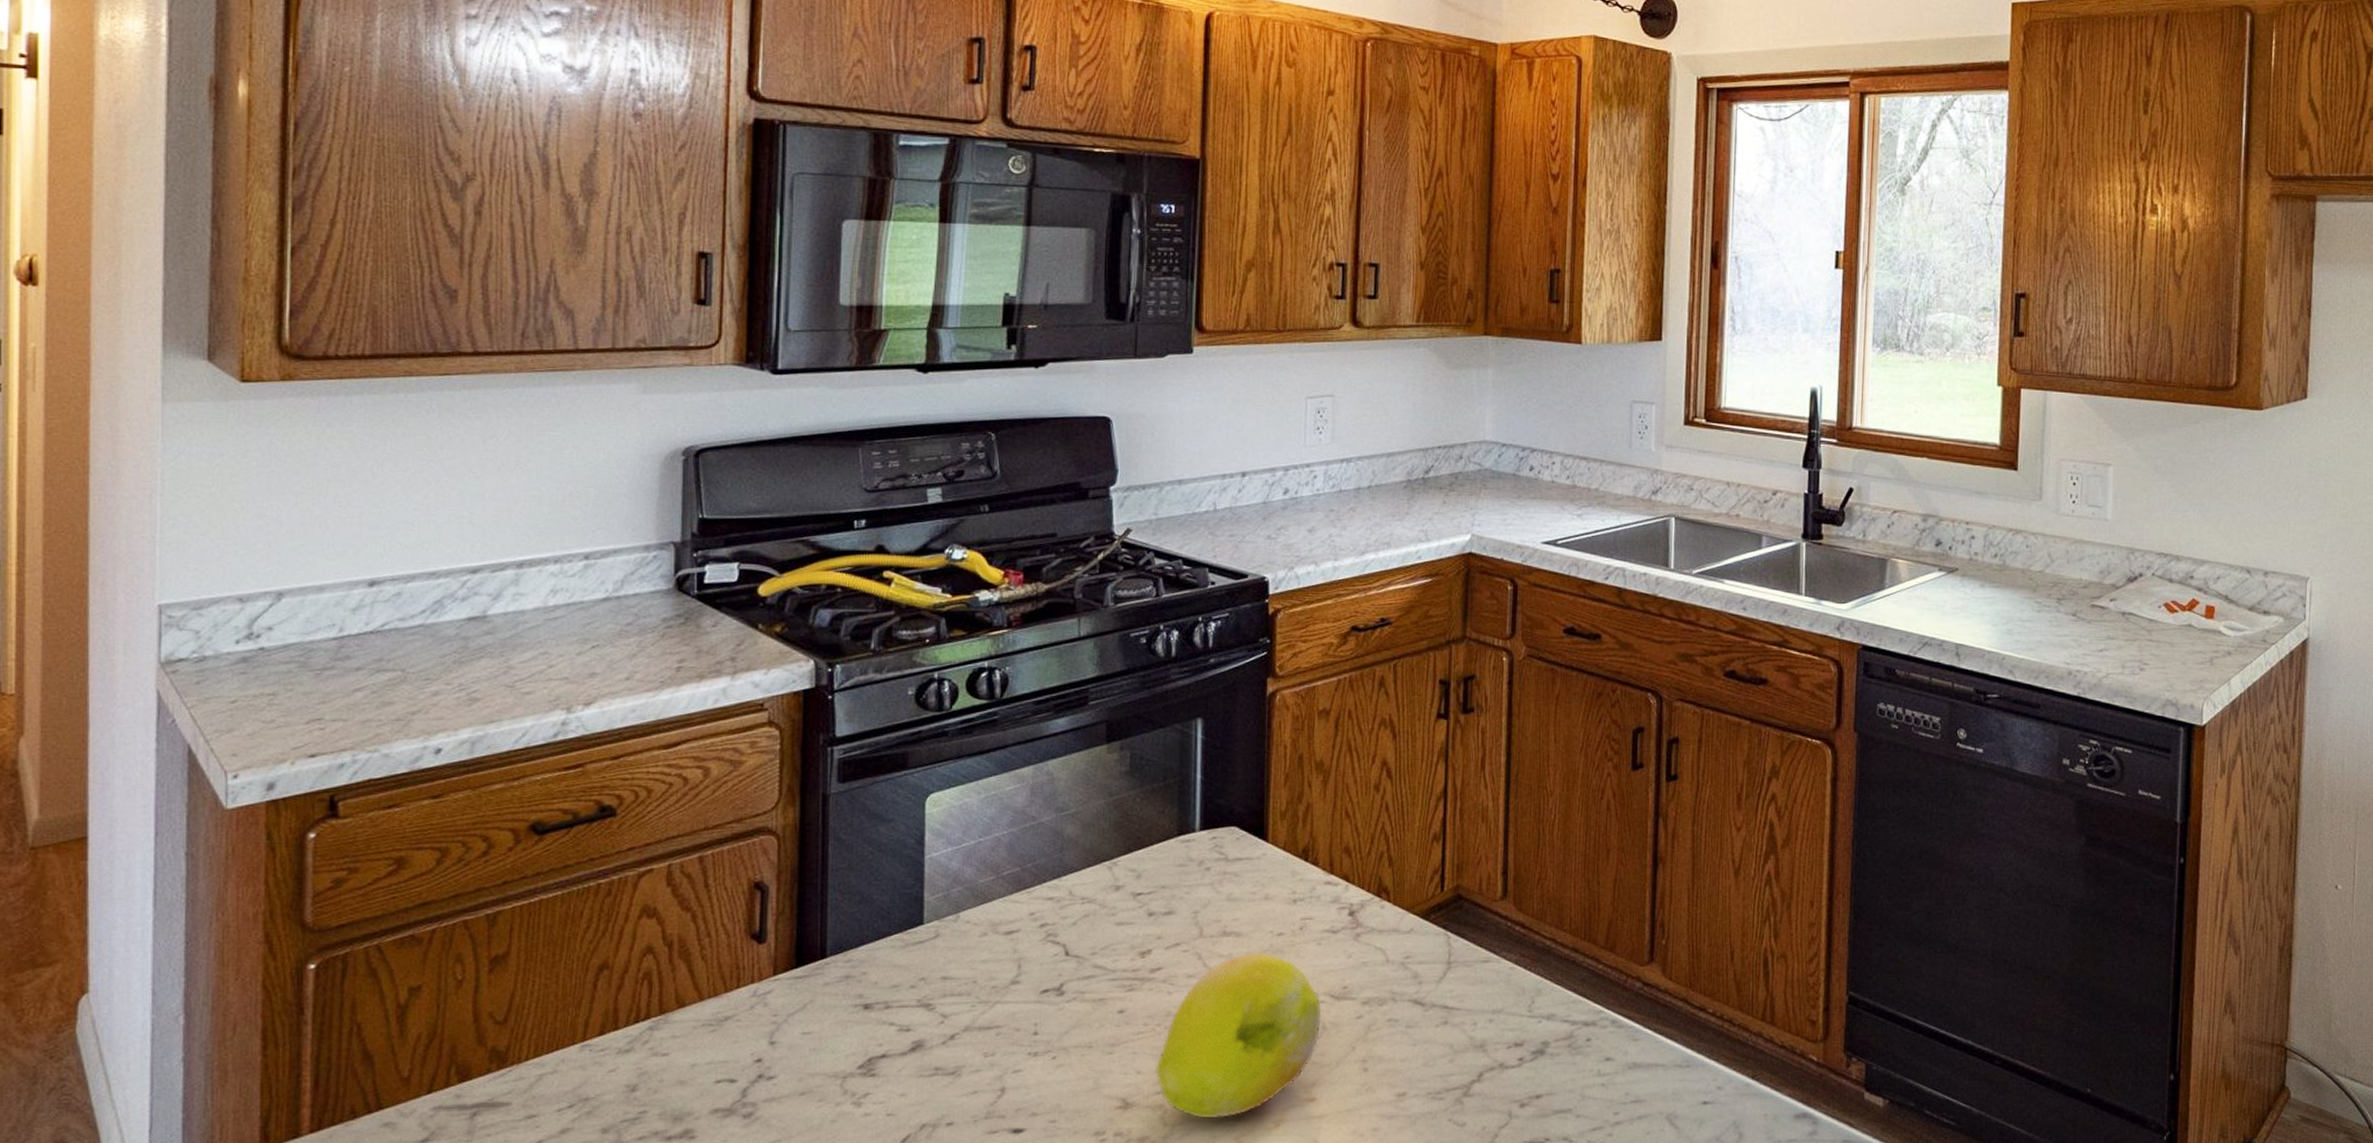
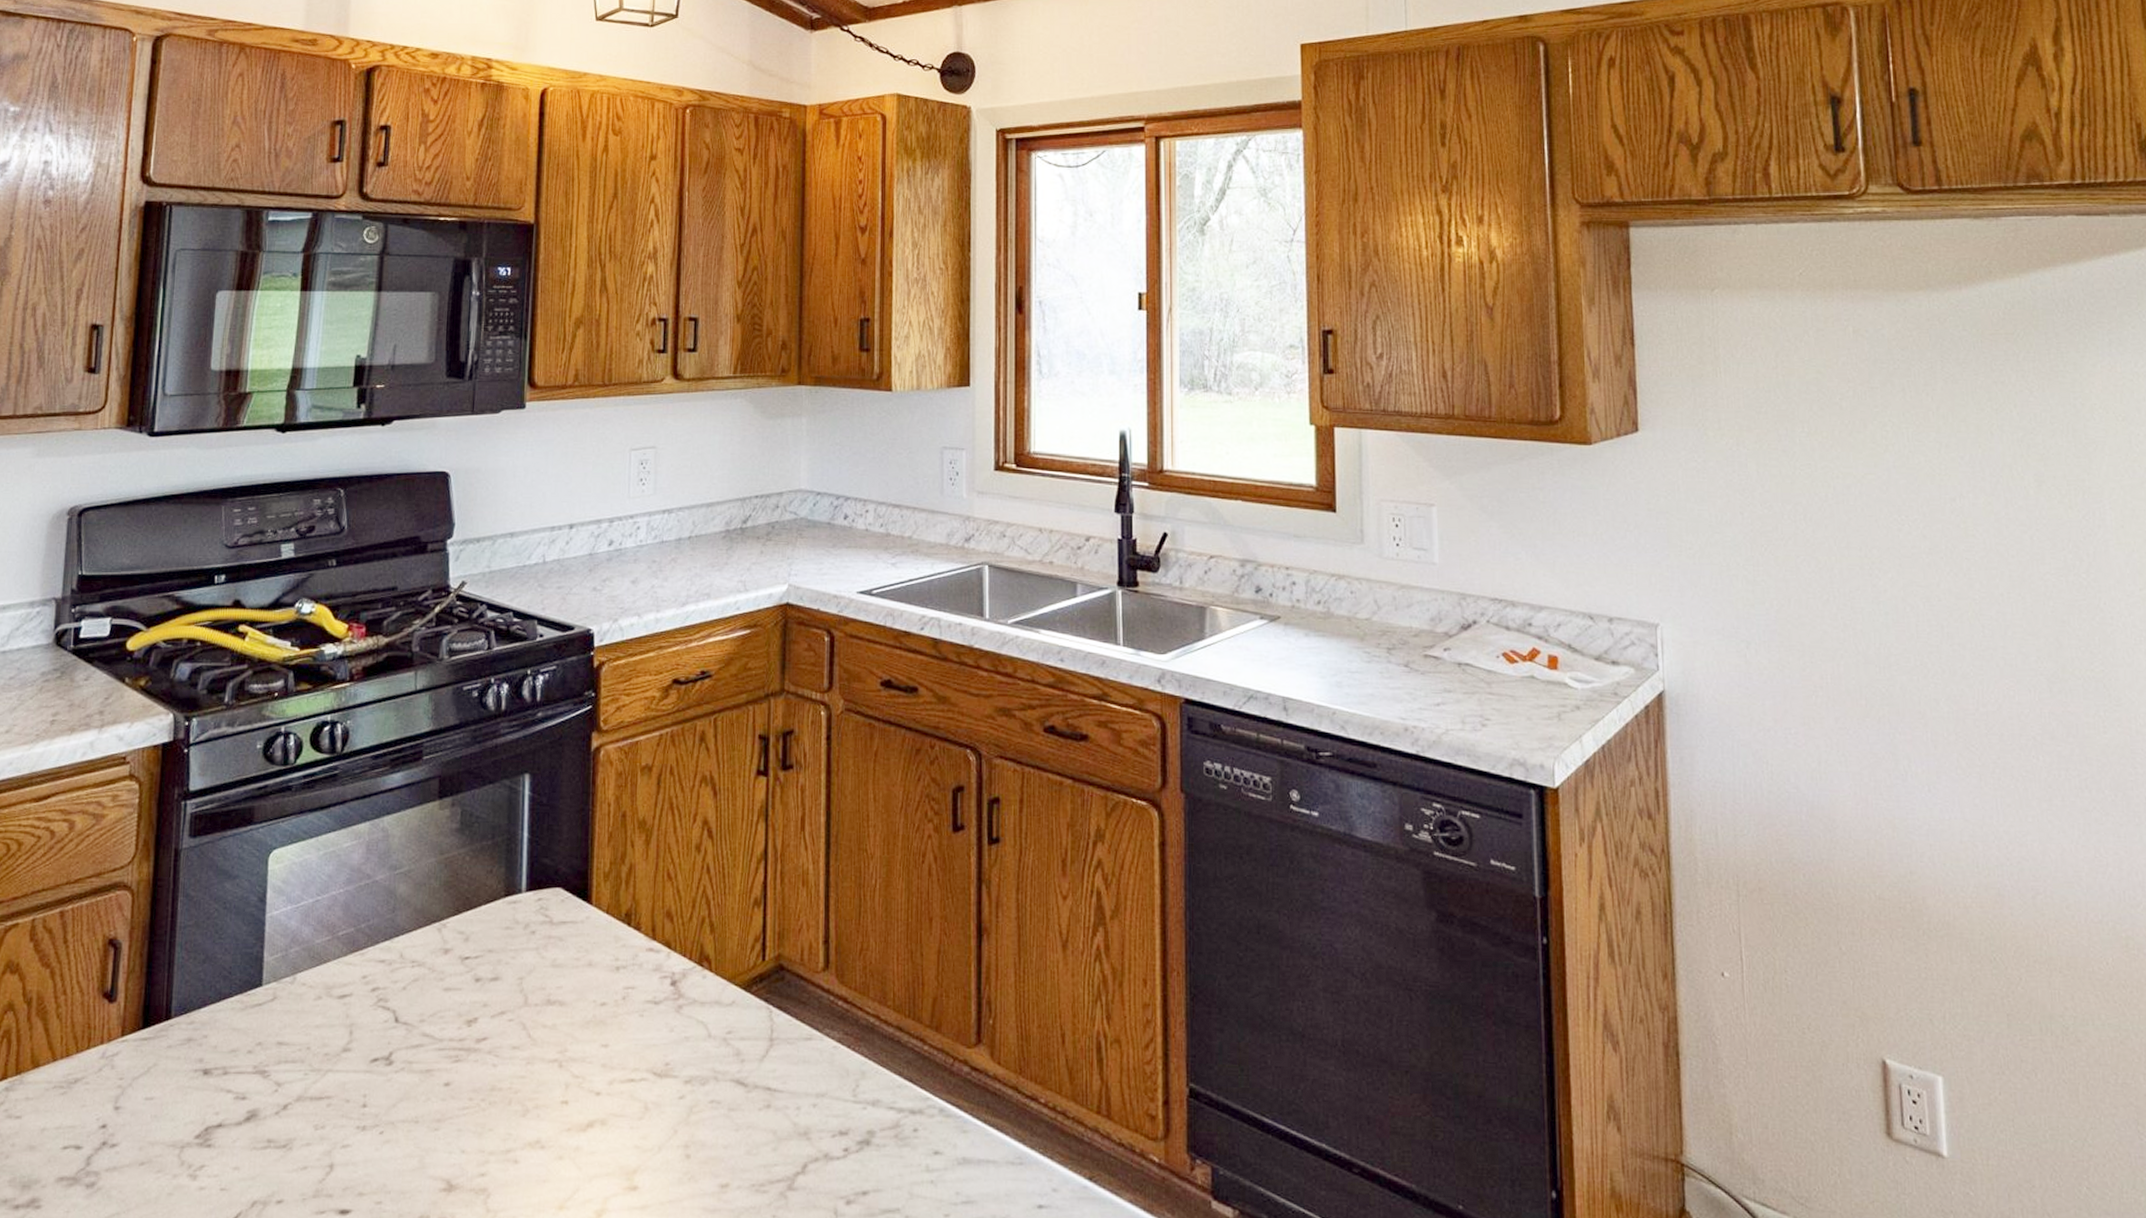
fruit: present [1155,952,1322,1119] -> none [479,1023,644,1206]

